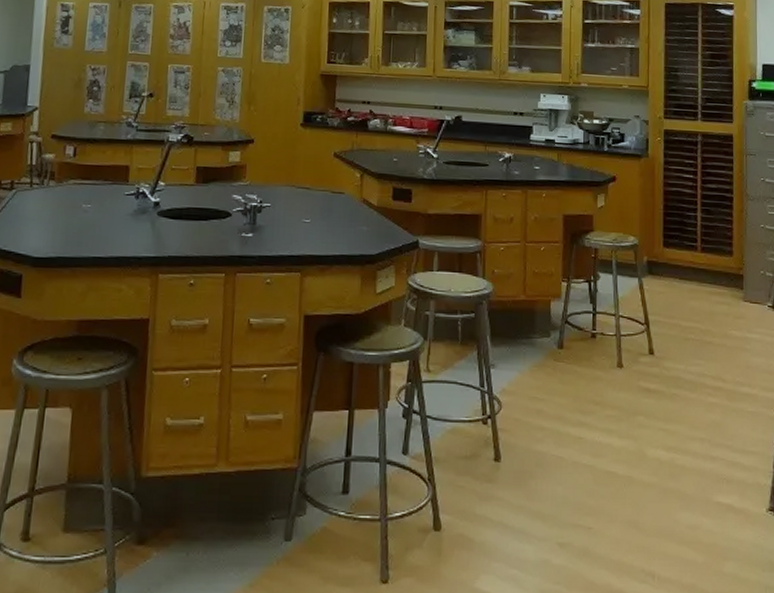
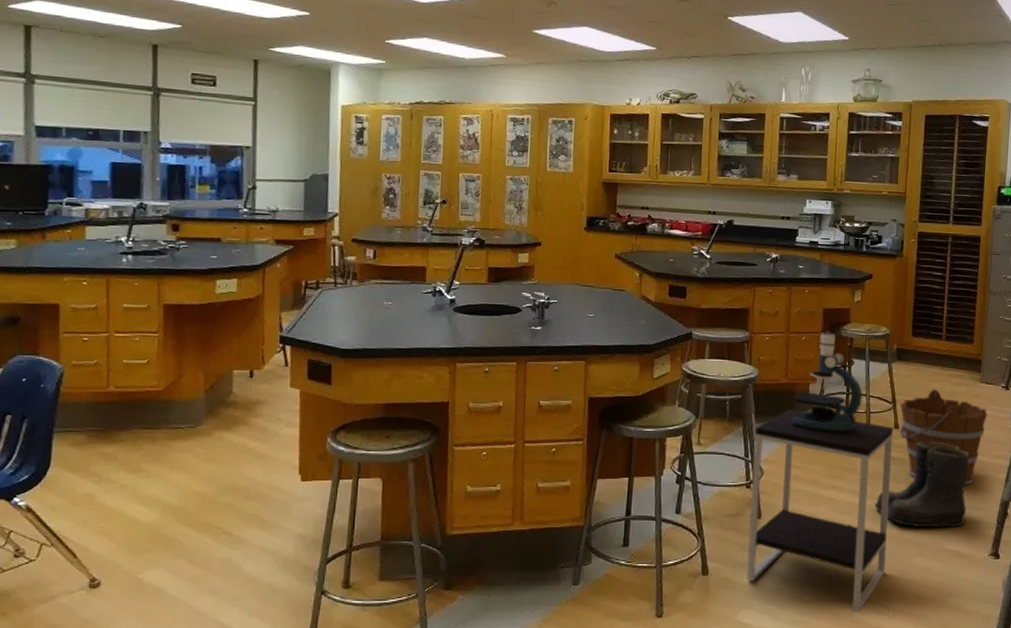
side table: none [486,331,648,580] -> present [747,410,894,612]
microscope: none [532,240,611,361] -> present [792,330,862,434]
boots: none [631,370,738,476] -> present [875,441,969,528]
bucket: none [655,308,754,423] -> present [900,389,988,485]

